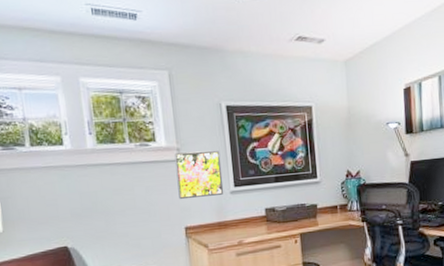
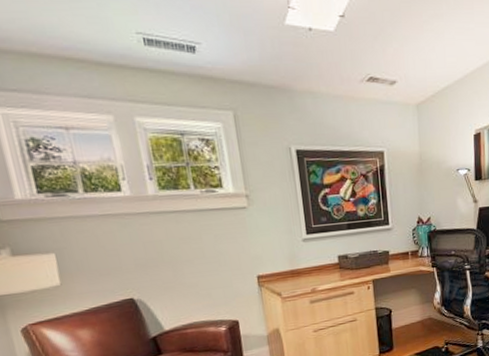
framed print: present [174,150,224,200] -> none [243,197,295,248]

